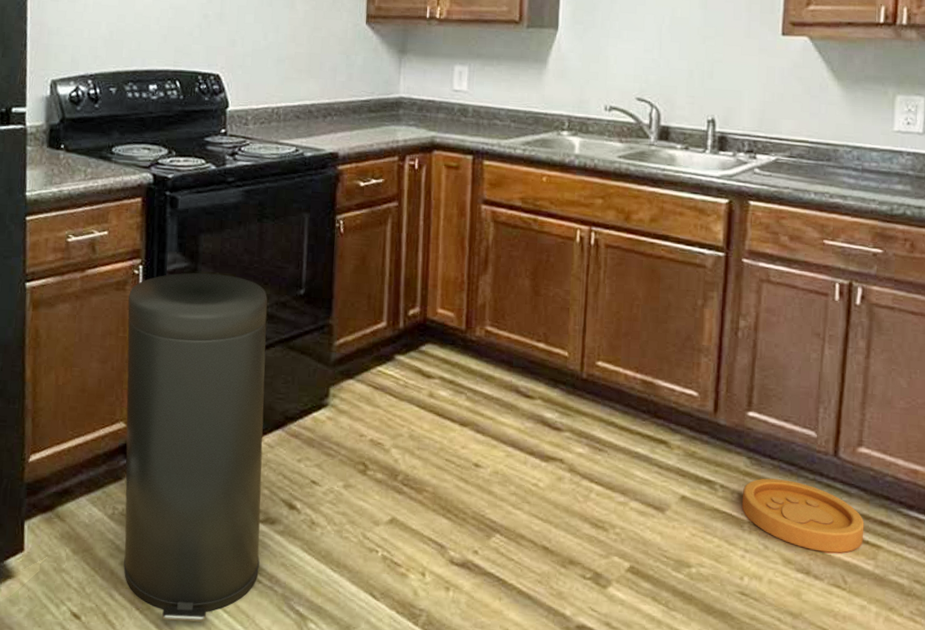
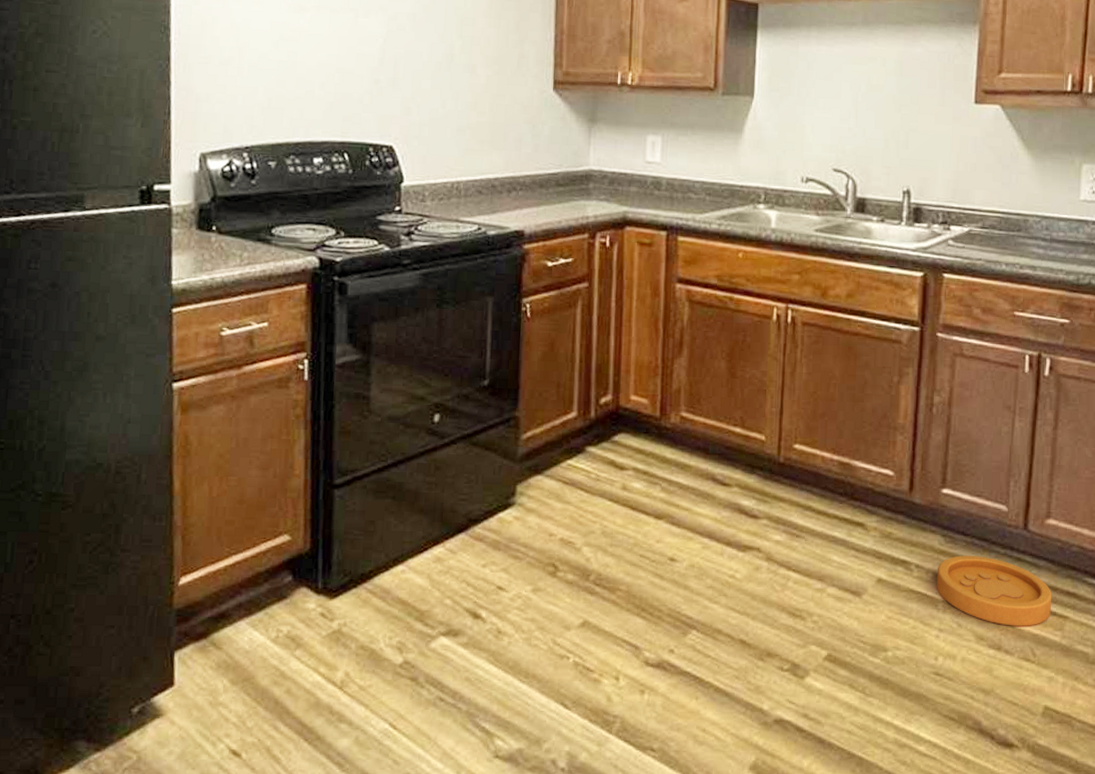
pedal bin: present [123,272,268,623] -> none [289,365,449,751]

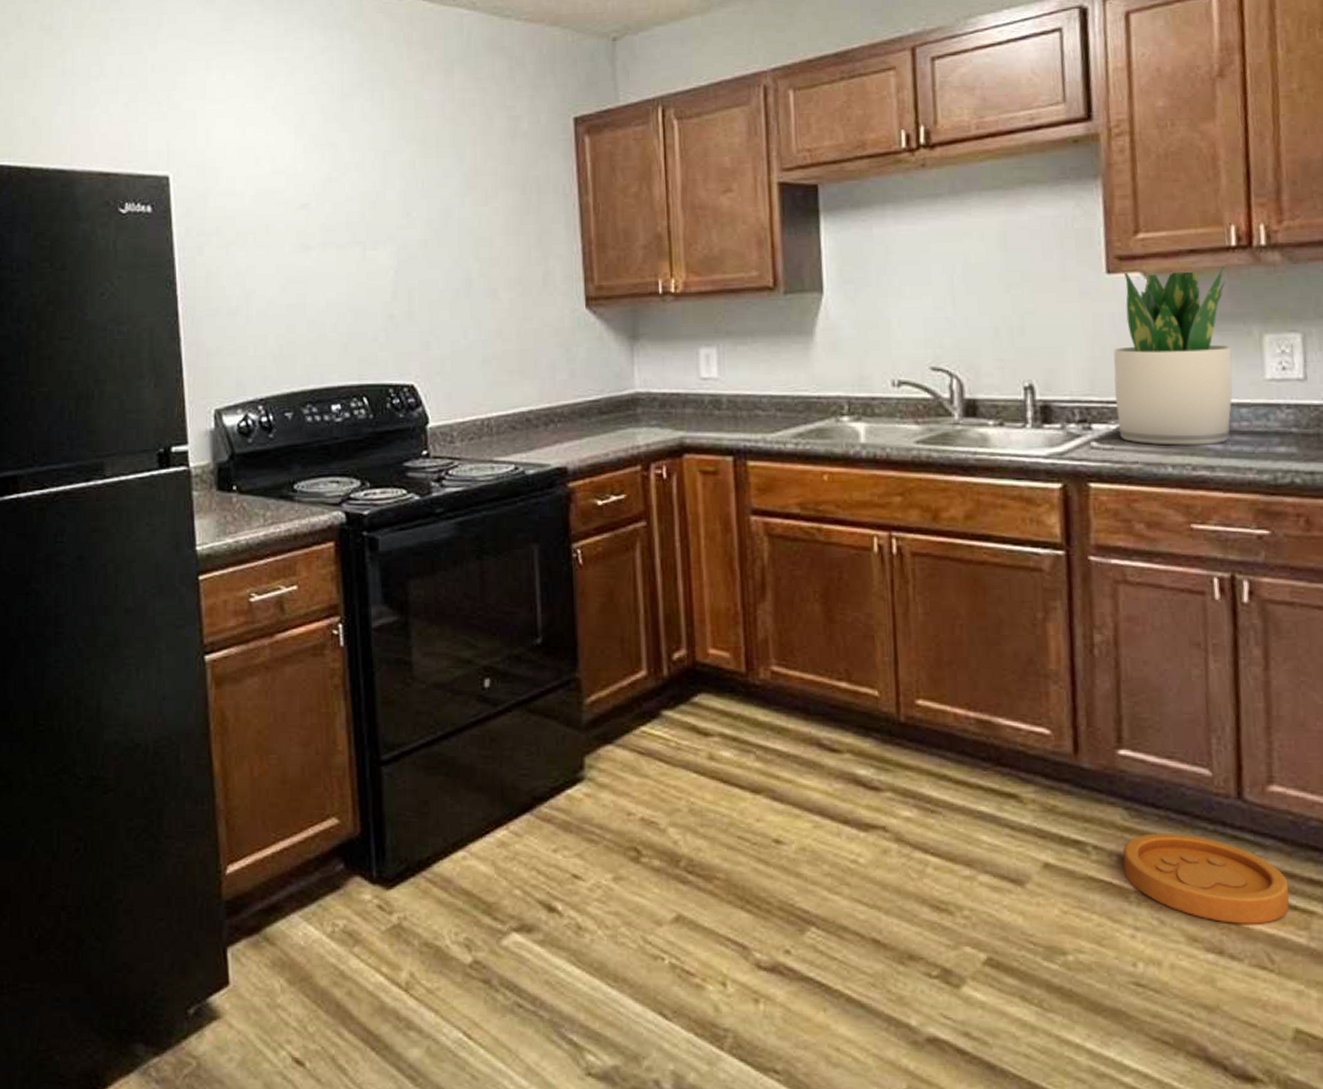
planter: none [970,102,1062,249] -> present [1113,265,1233,446]

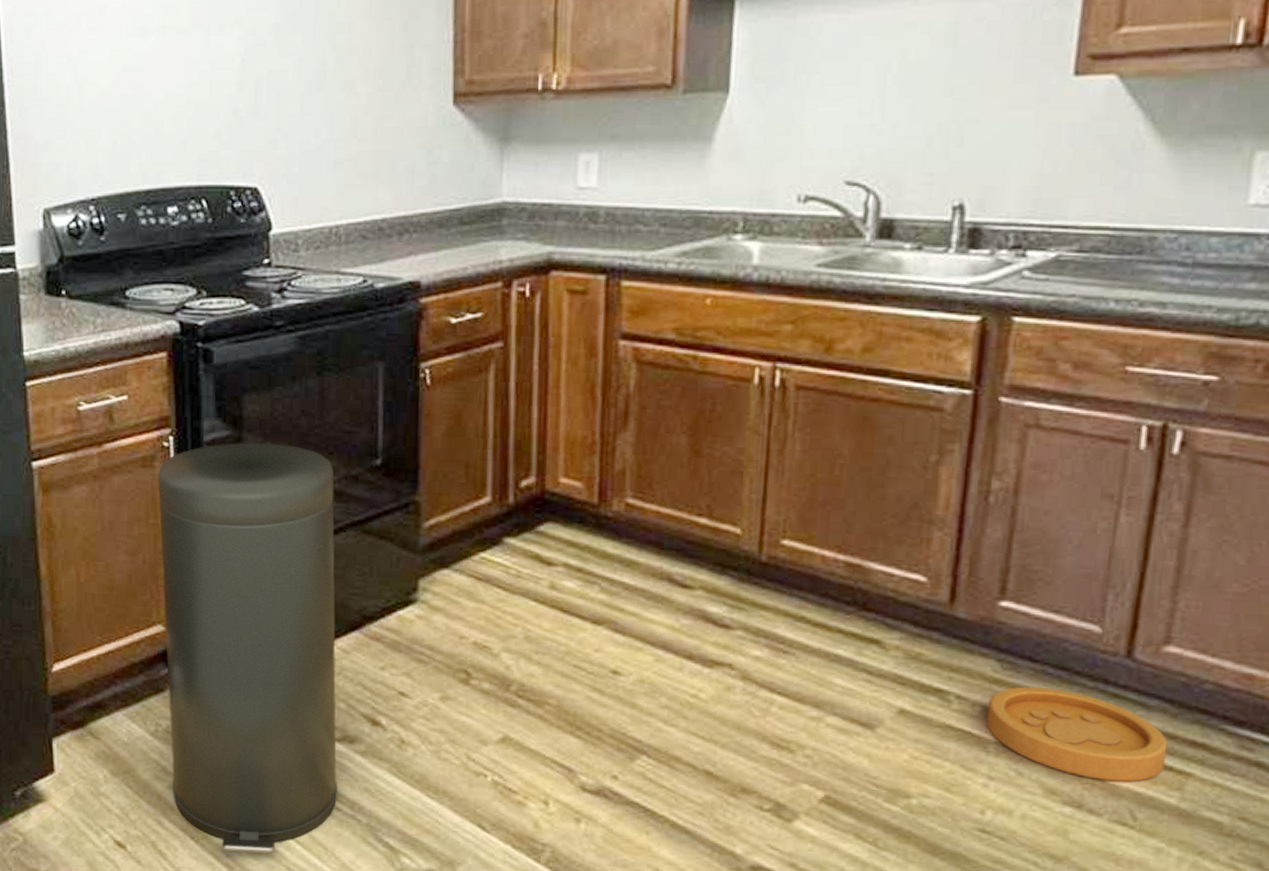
pedal bin: none [329,626,518,1063] -> present [158,442,337,855]
planter: present [1113,265,1233,446] -> none [1059,67,1225,278]

